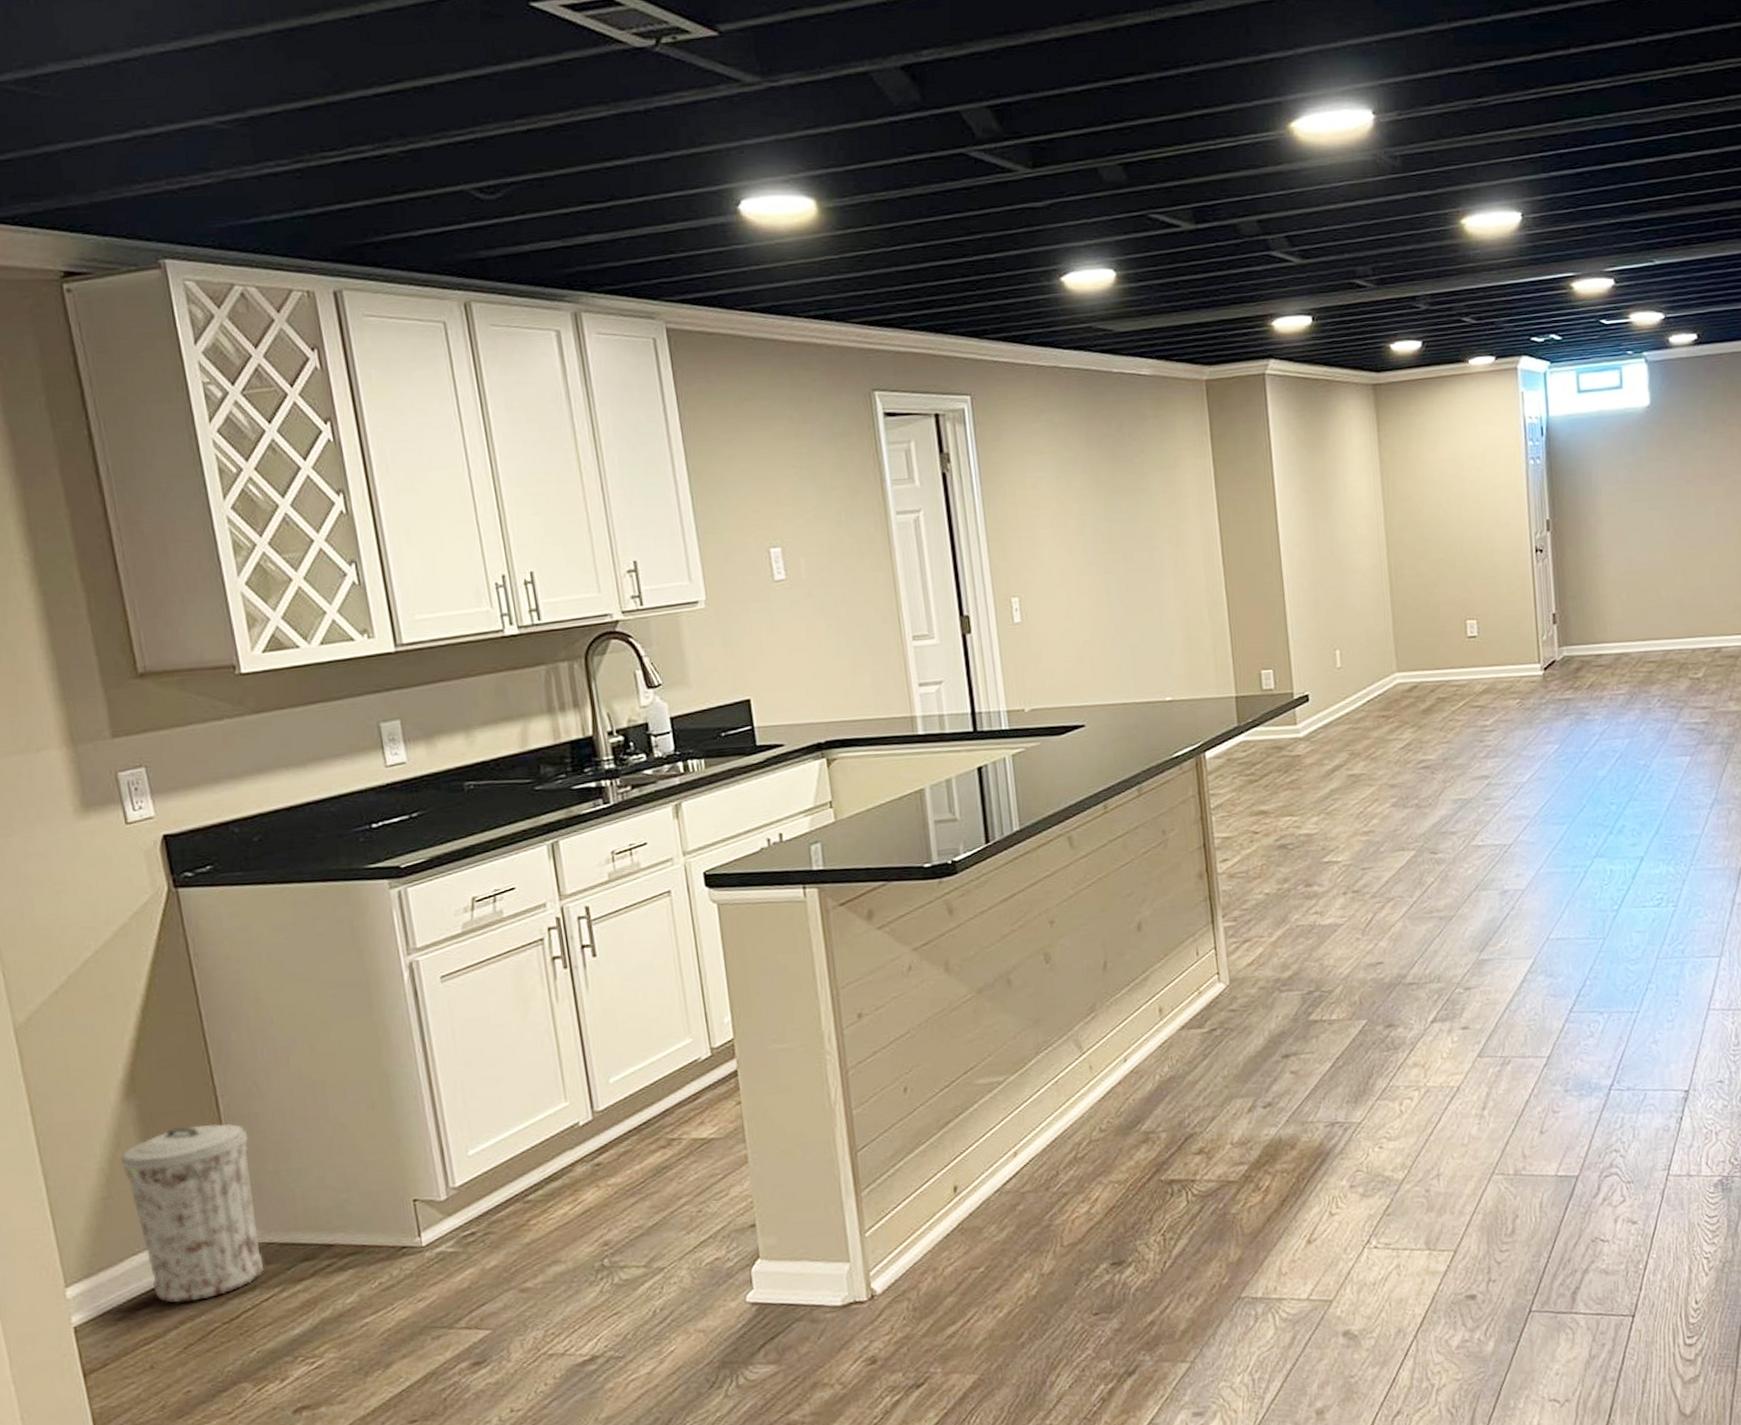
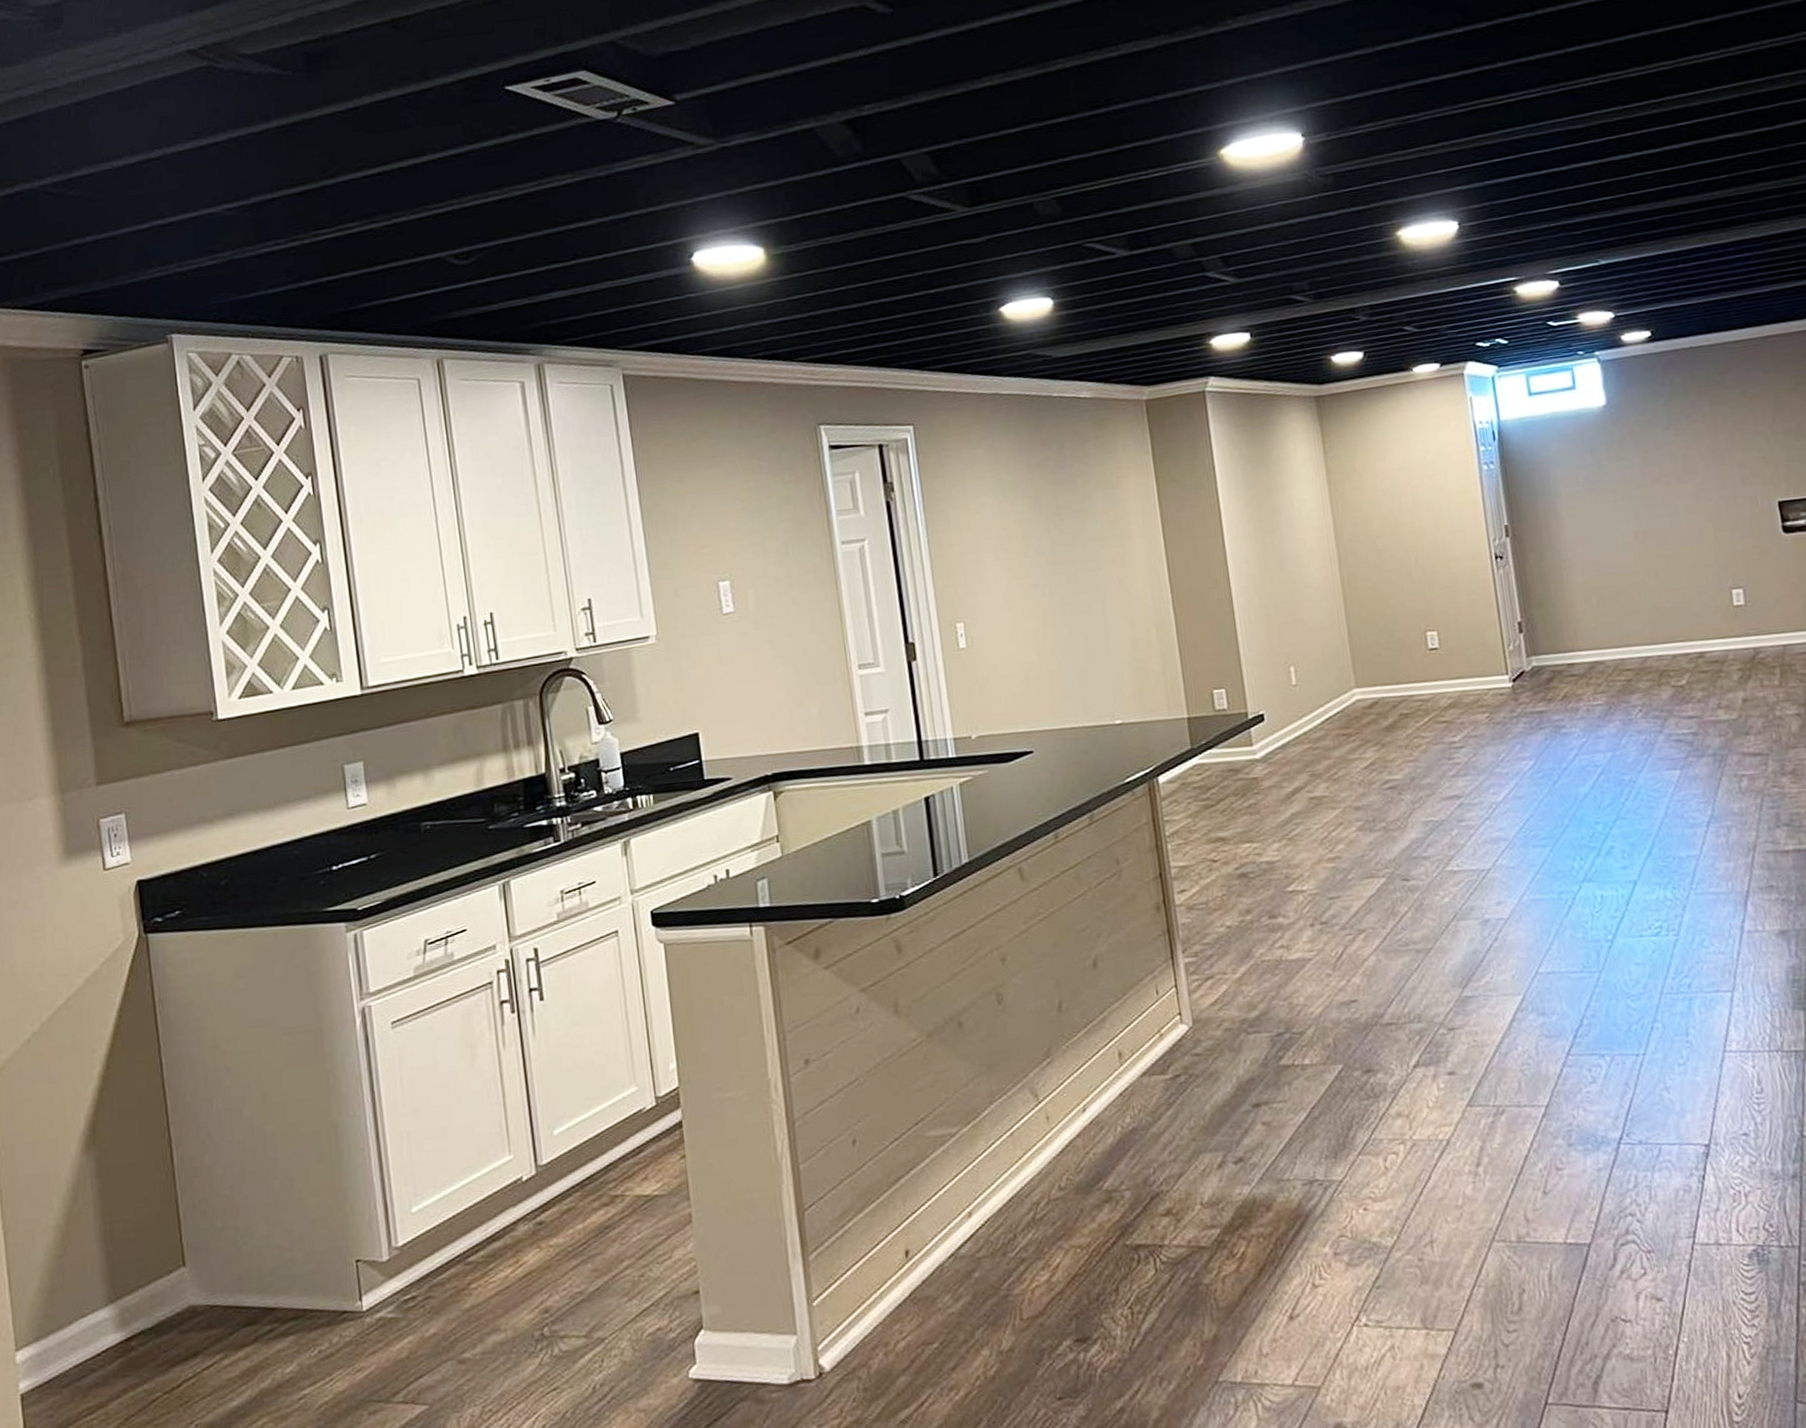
trash can: present [121,1124,264,1303] -> none [77,1177,207,1369]

